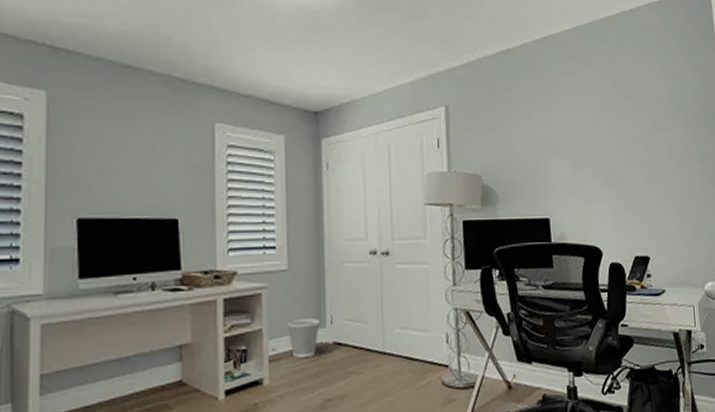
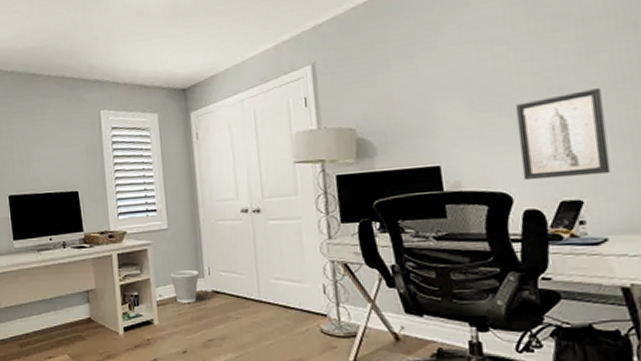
wall art: none [605,162,668,237] -> present [515,88,611,181]

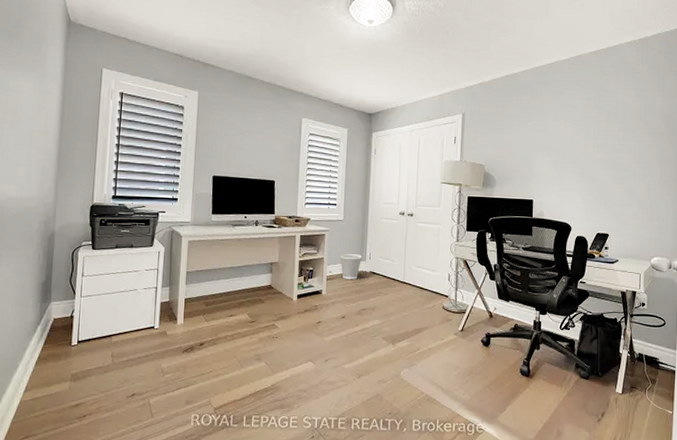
wall art: present [515,88,611,181] -> none [579,163,627,219]

